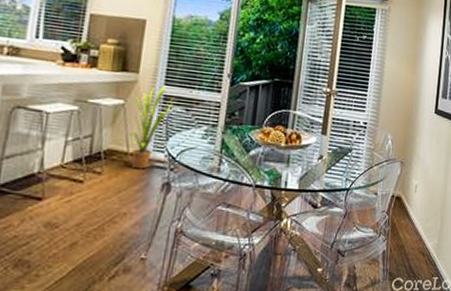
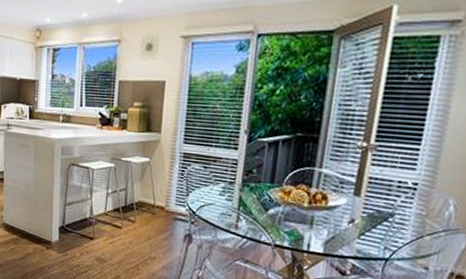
house plant: present [128,85,174,169] -> none [154,144,193,221]

